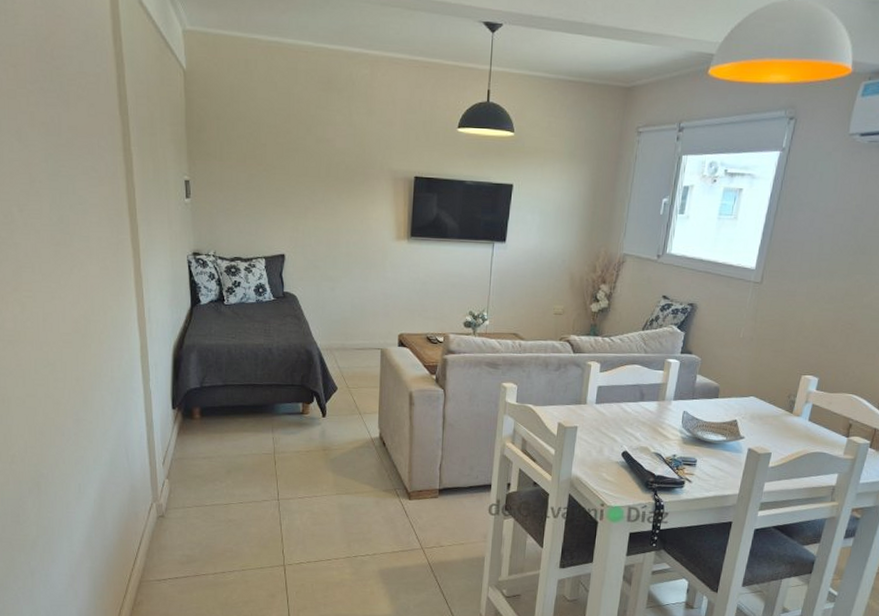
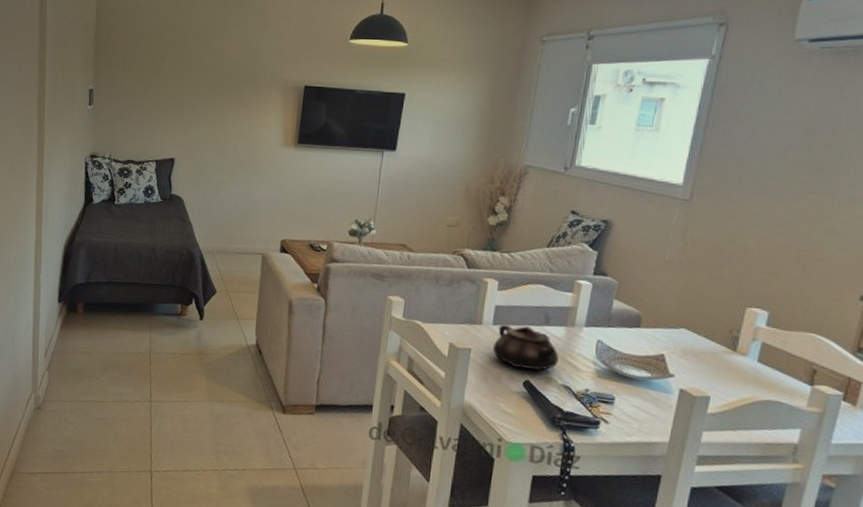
teapot: none [596,402,652,441] -> present [493,324,559,371]

